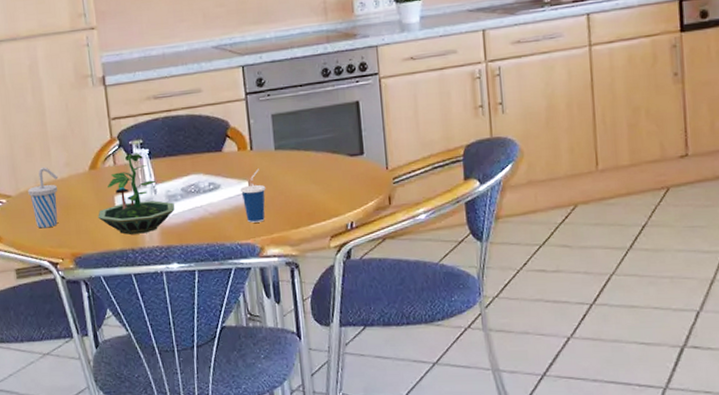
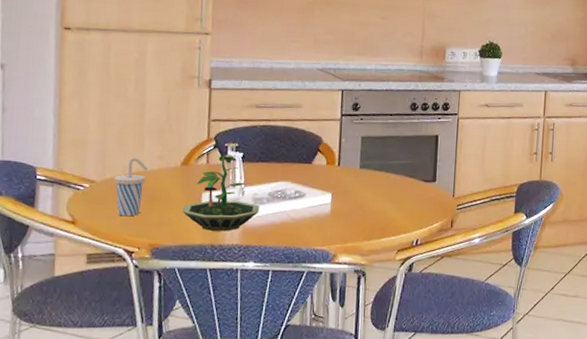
cup: present [239,168,266,223] -> none [322,183,347,232]

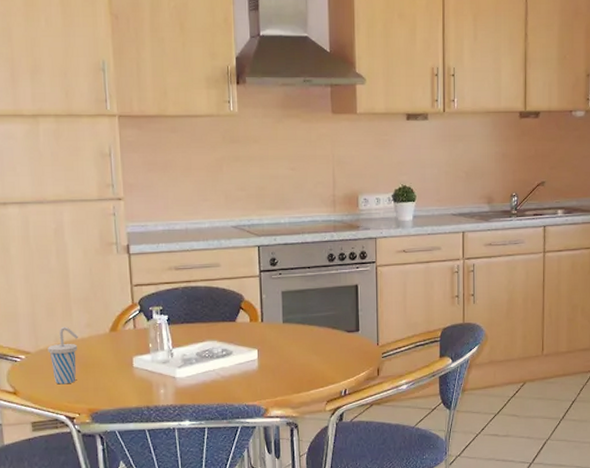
terrarium: present [182,155,259,231] -> none [116,318,189,393]

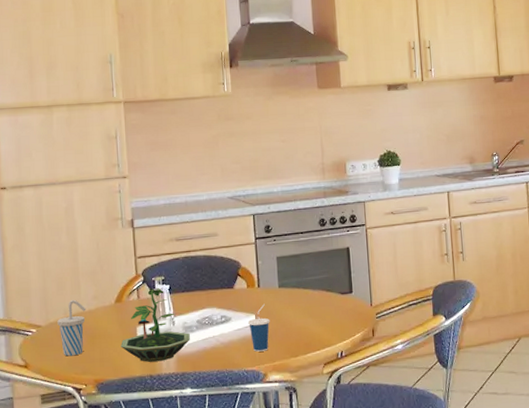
terrarium: none [116,318,189,393] -> present [121,288,190,362]
cup: none [249,339,273,387] -> present [247,304,270,352]

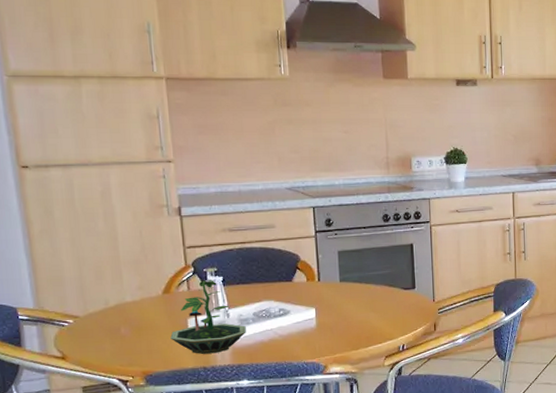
cup: present [57,299,86,356] -> none [97,289,130,348]
cup: present [247,304,270,352] -> none [307,297,331,345]

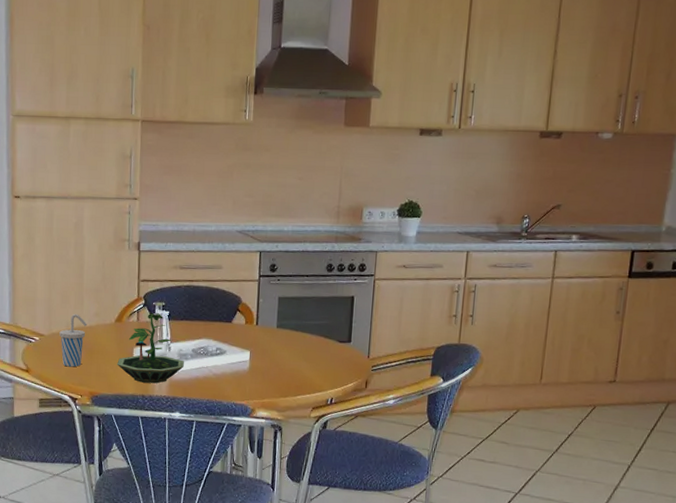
cup: none [97,289,130,348] -> present [59,313,88,367]

